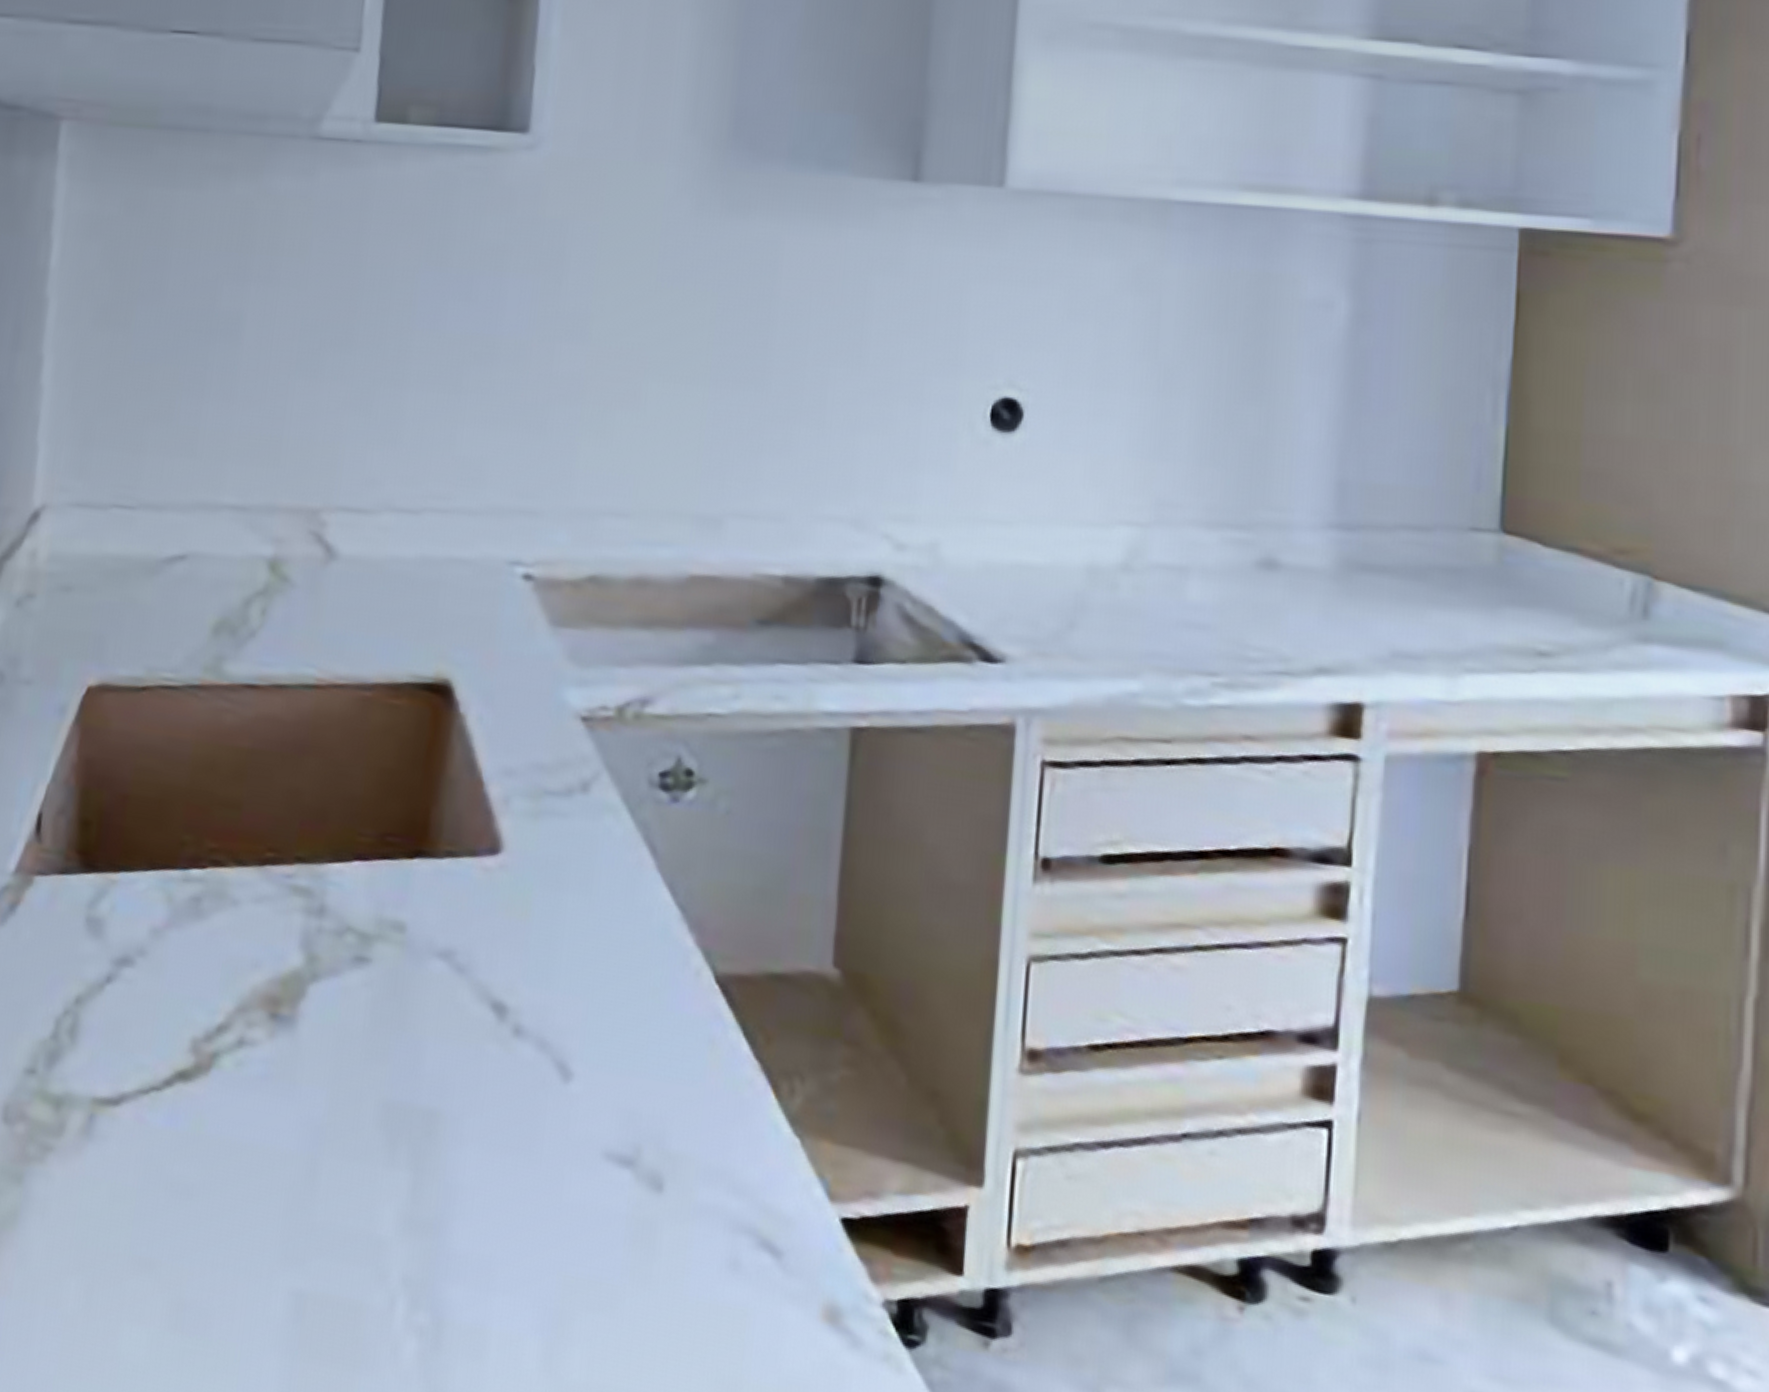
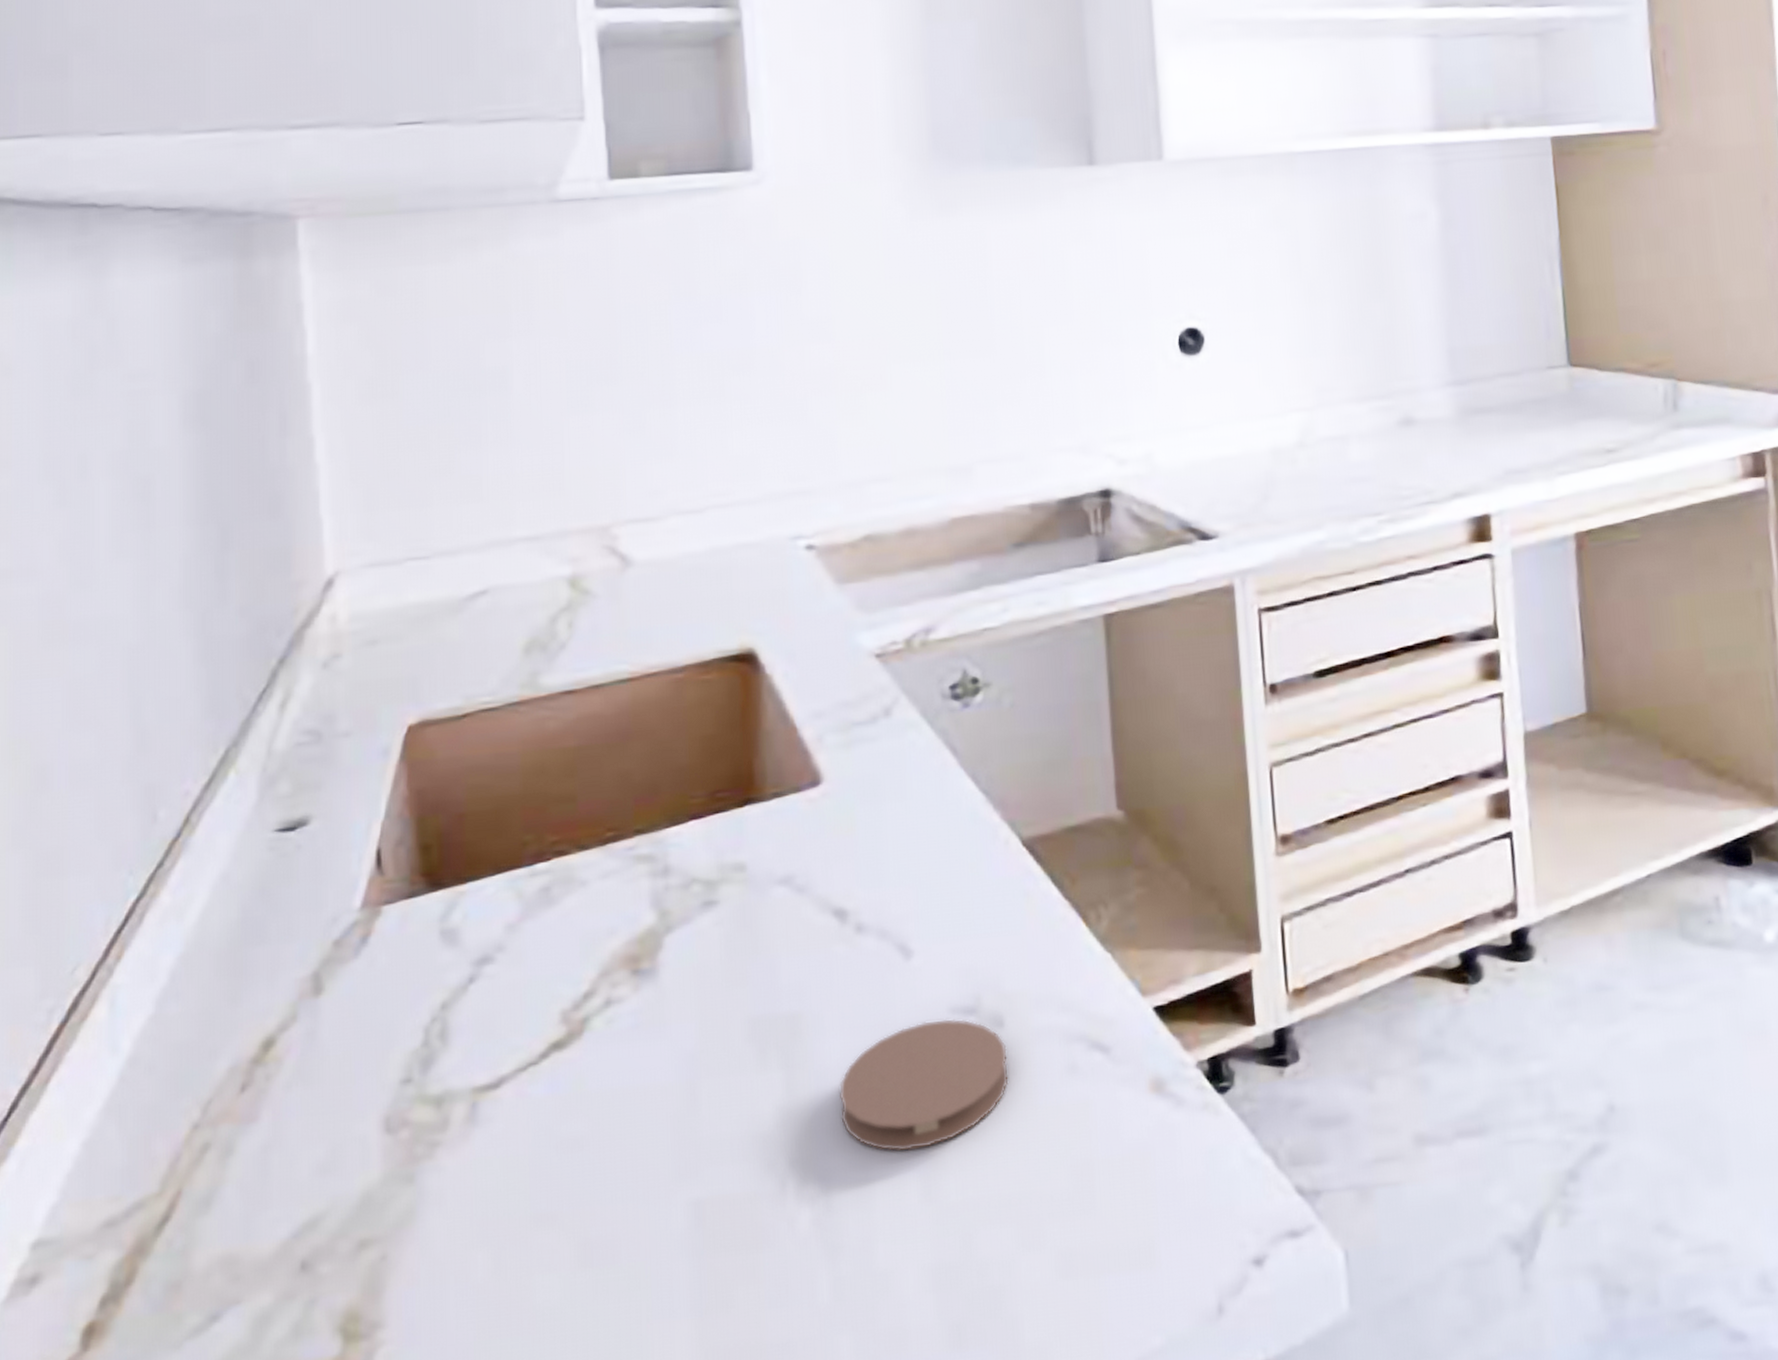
coaster: none [465,1159,662,1309] -> present [839,1018,1009,1152]

